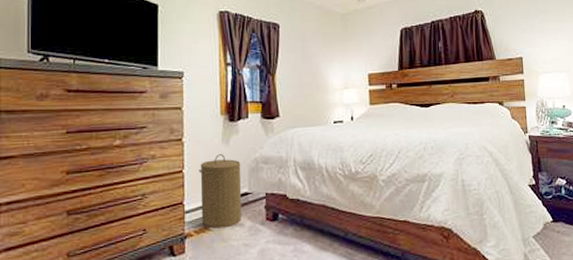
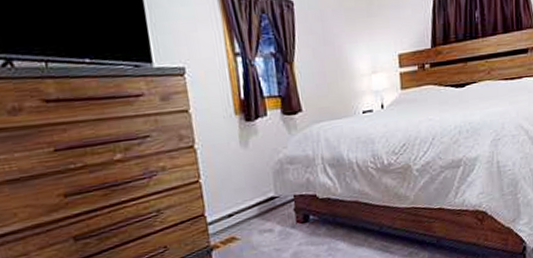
laundry hamper: present [199,154,242,229] -> none [217,158,270,238]

